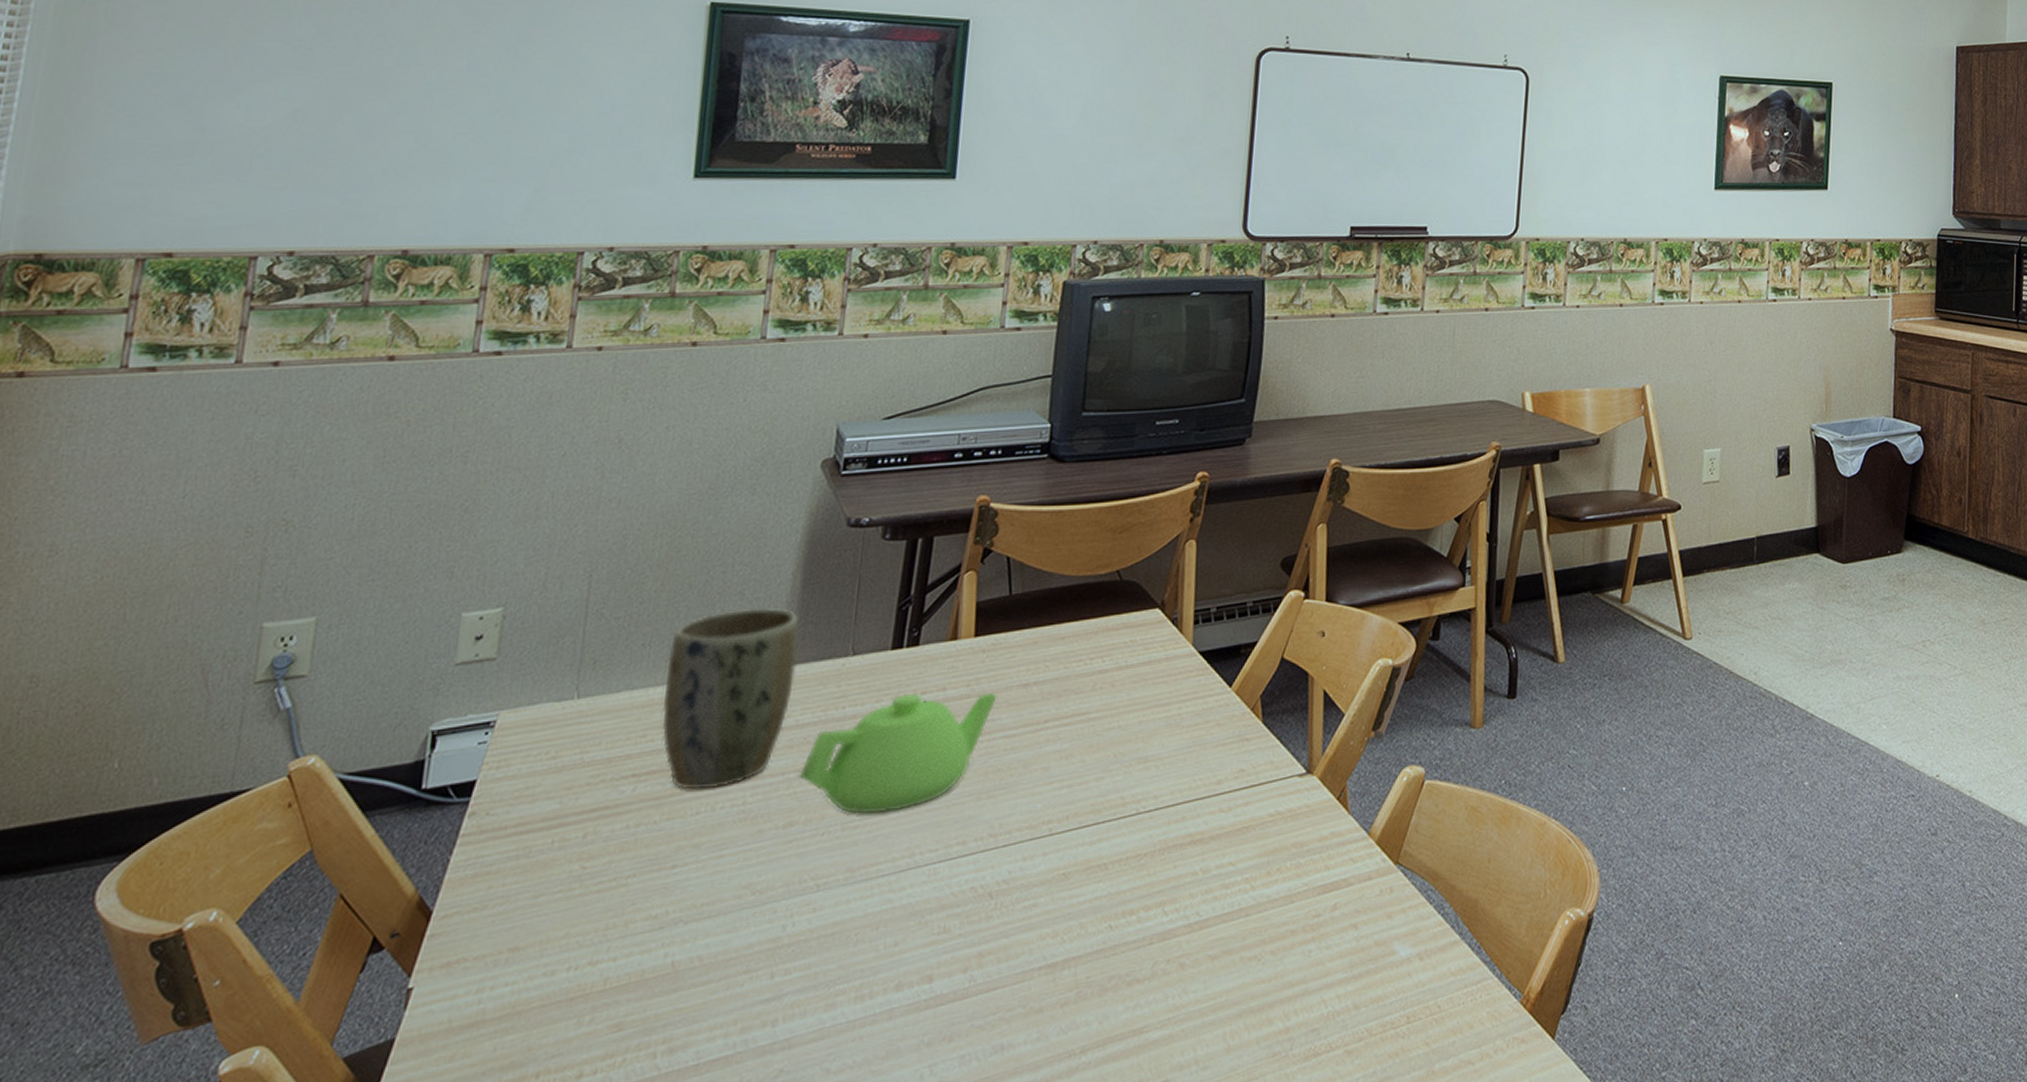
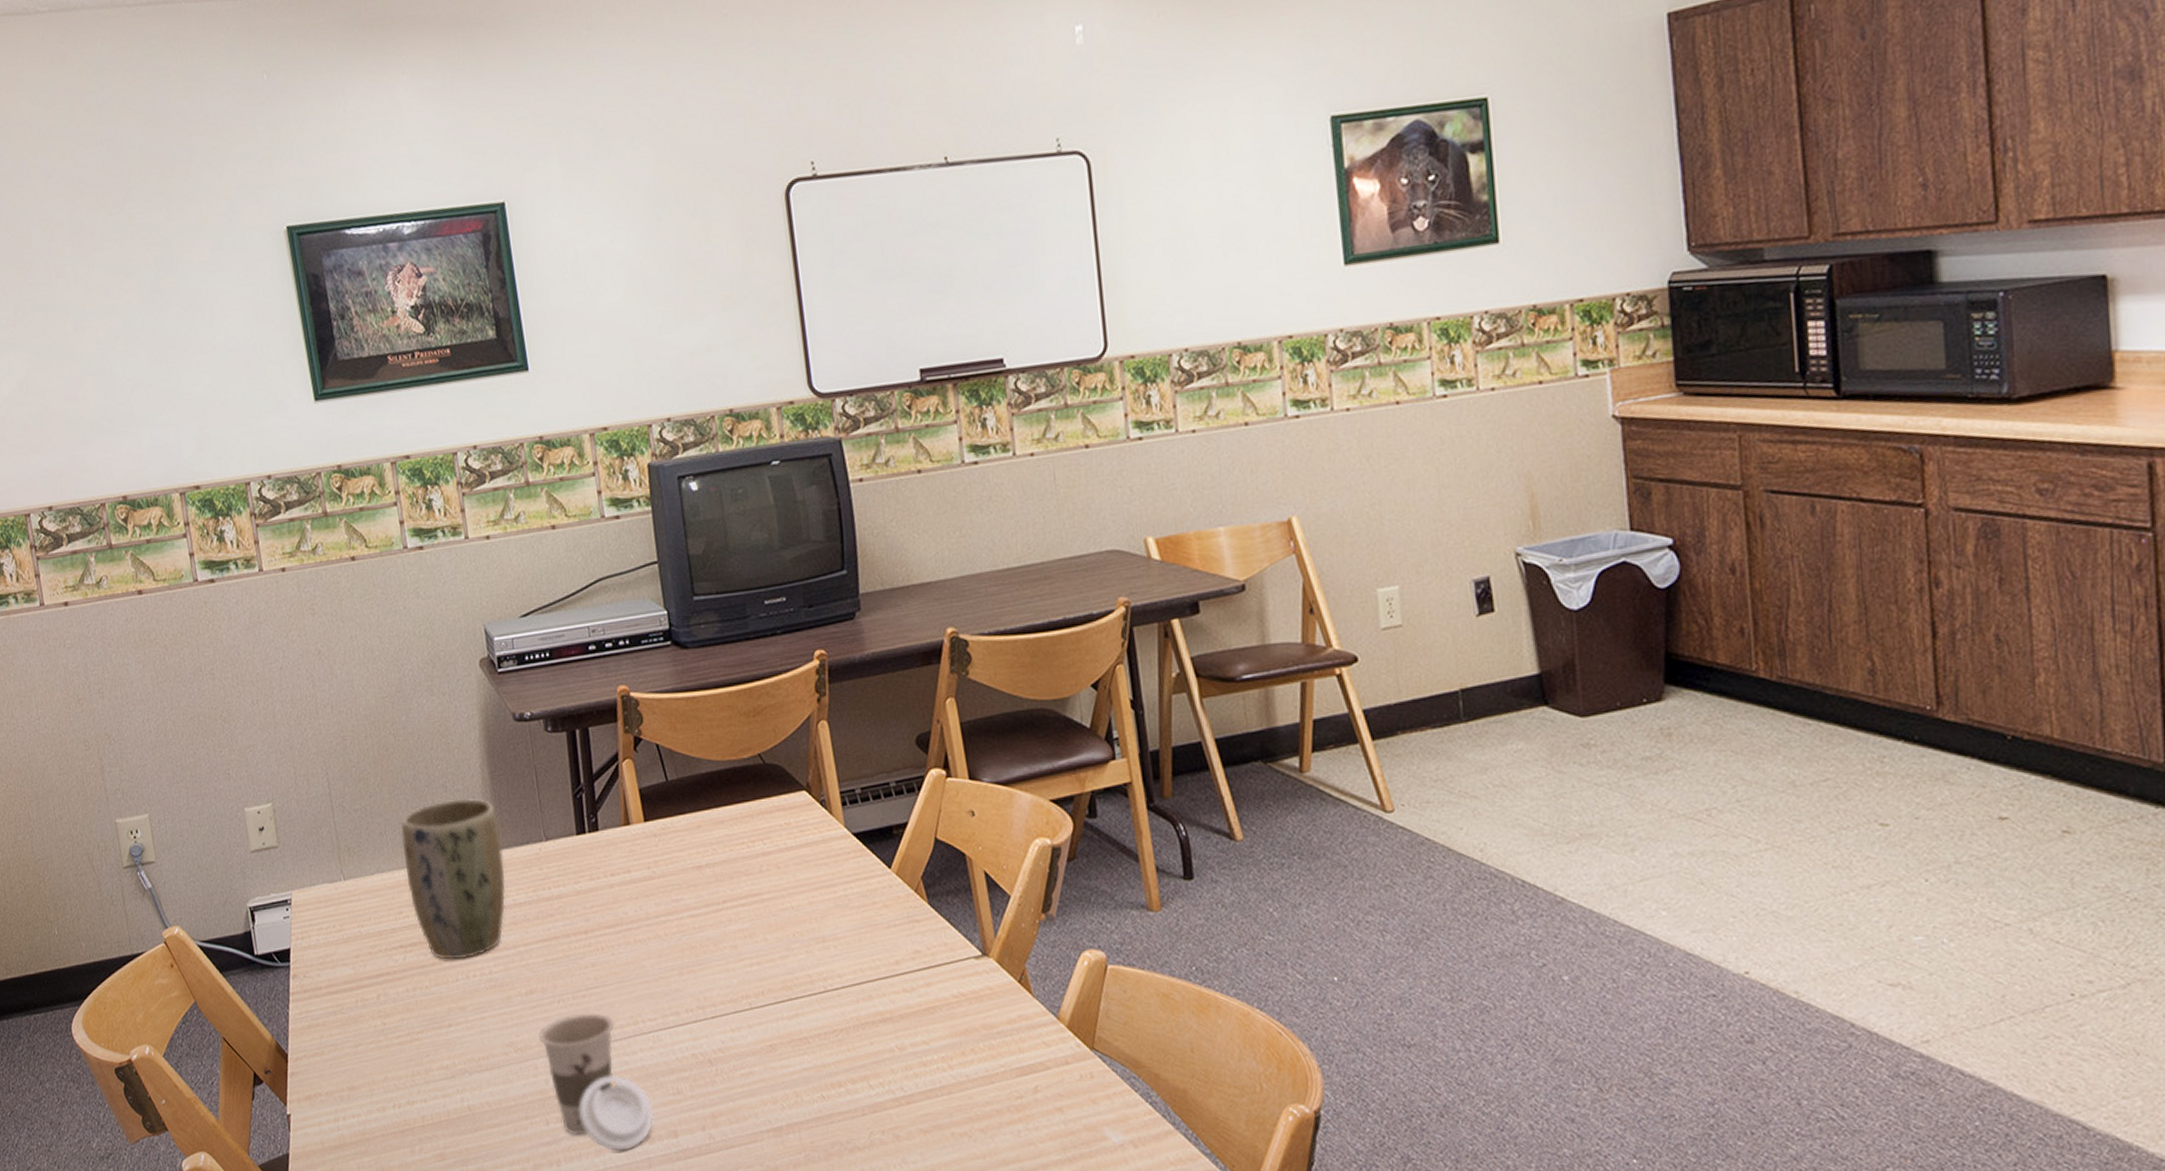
cup: none [785,845,911,1004] -> present [538,1013,655,1151]
teapot: present [798,693,998,814] -> none [527,875,677,985]

